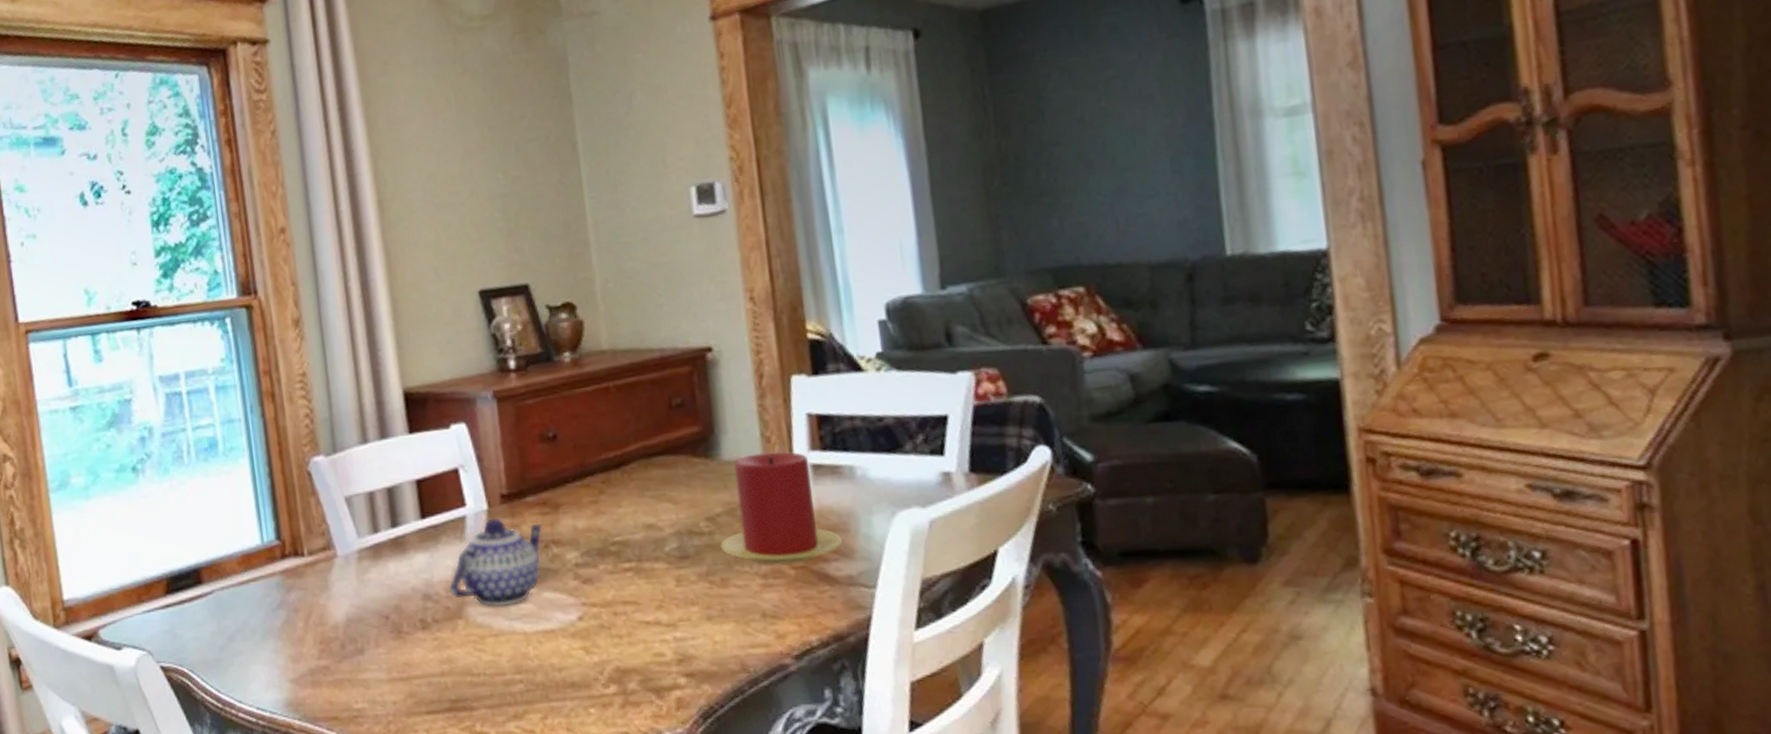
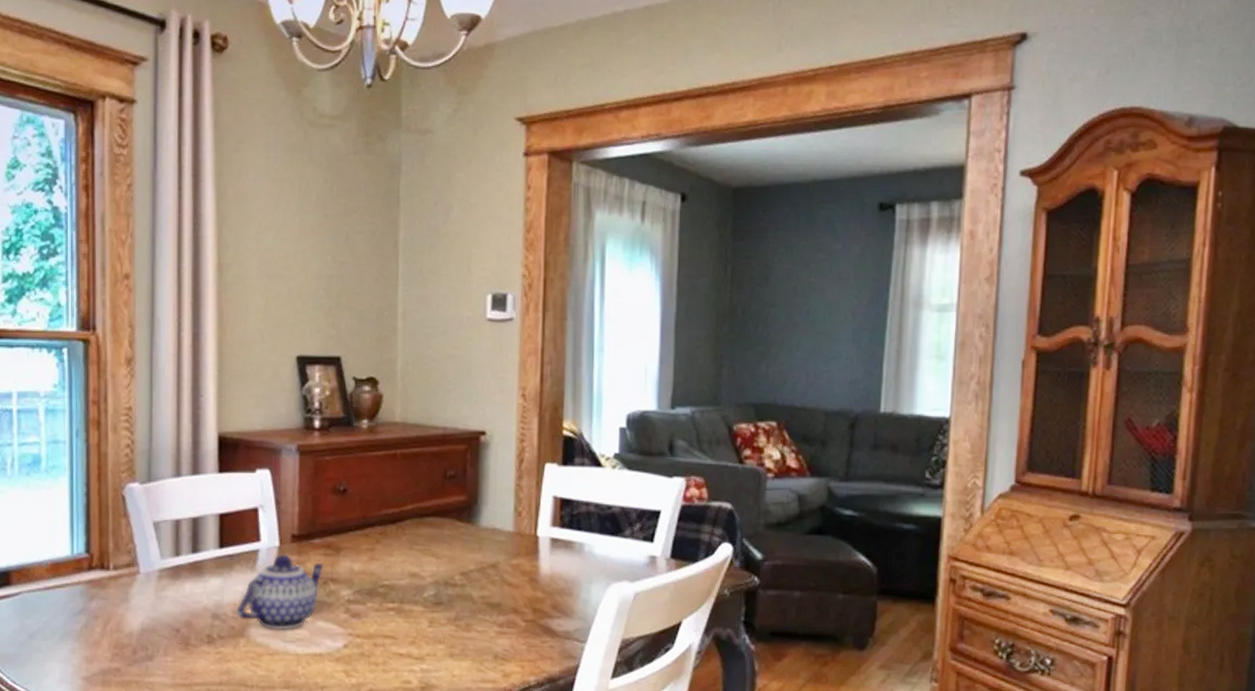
candle: present [720,451,844,565] -> none [469,524,567,617]

